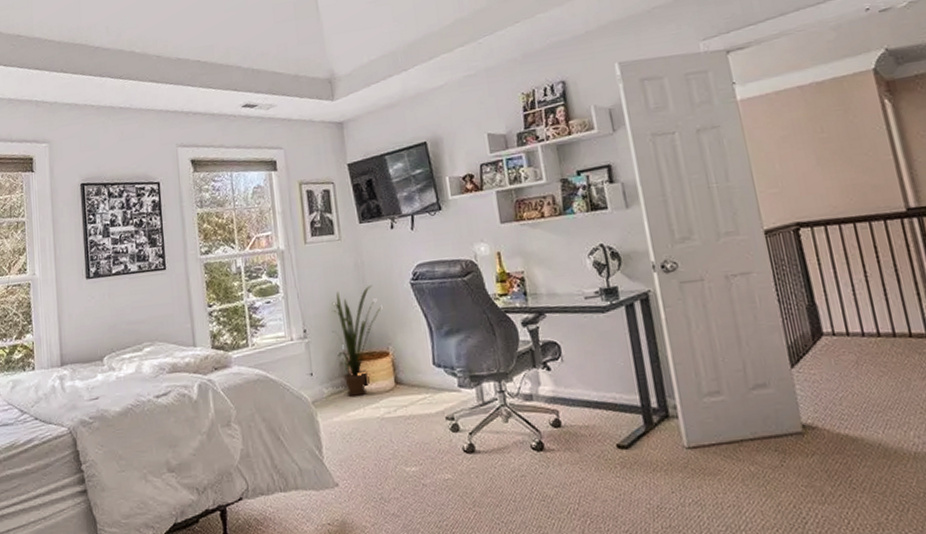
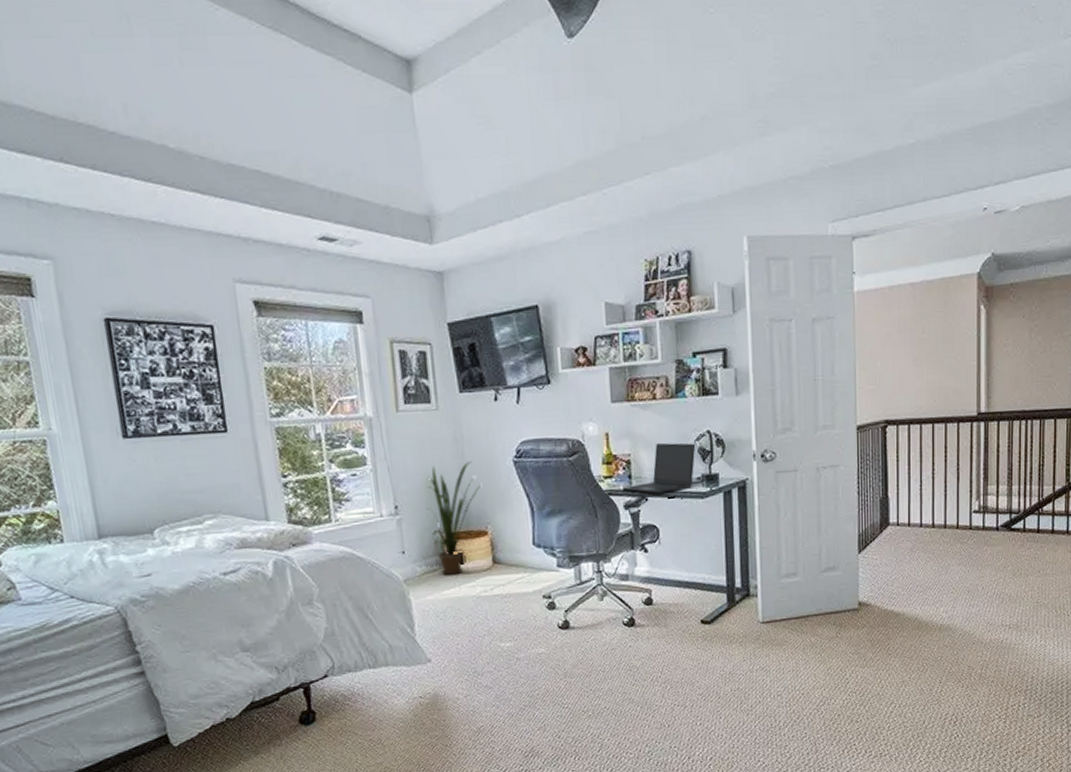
laptop: none [519,257,592,311] -> present [623,442,696,495]

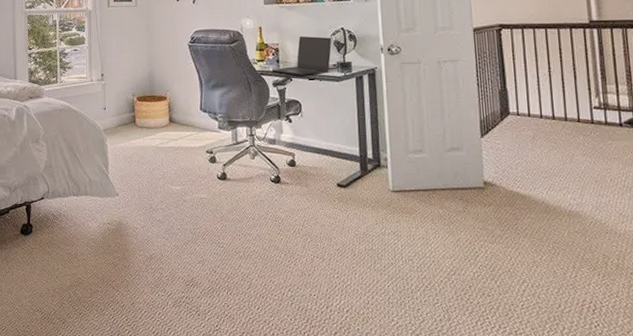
house plant: present [427,462,481,575] -> none [124,44,164,128]

